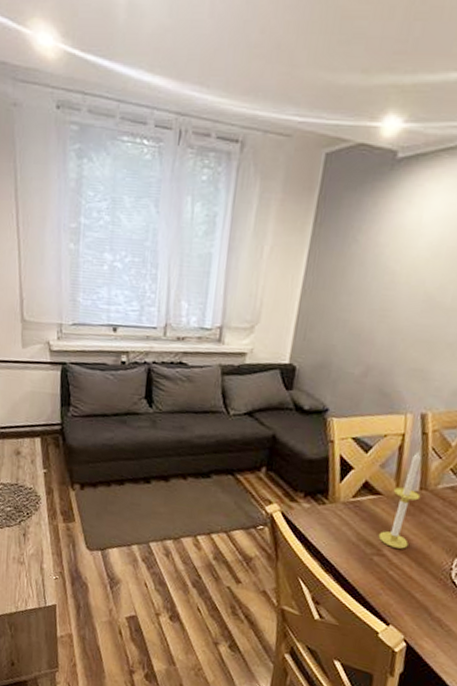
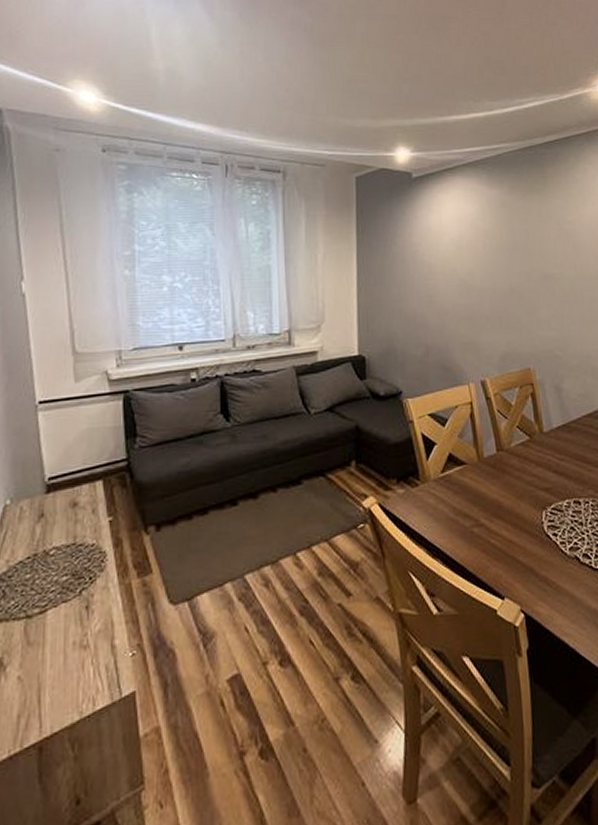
candle: present [378,451,421,549] -> none [472,415,501,515]

